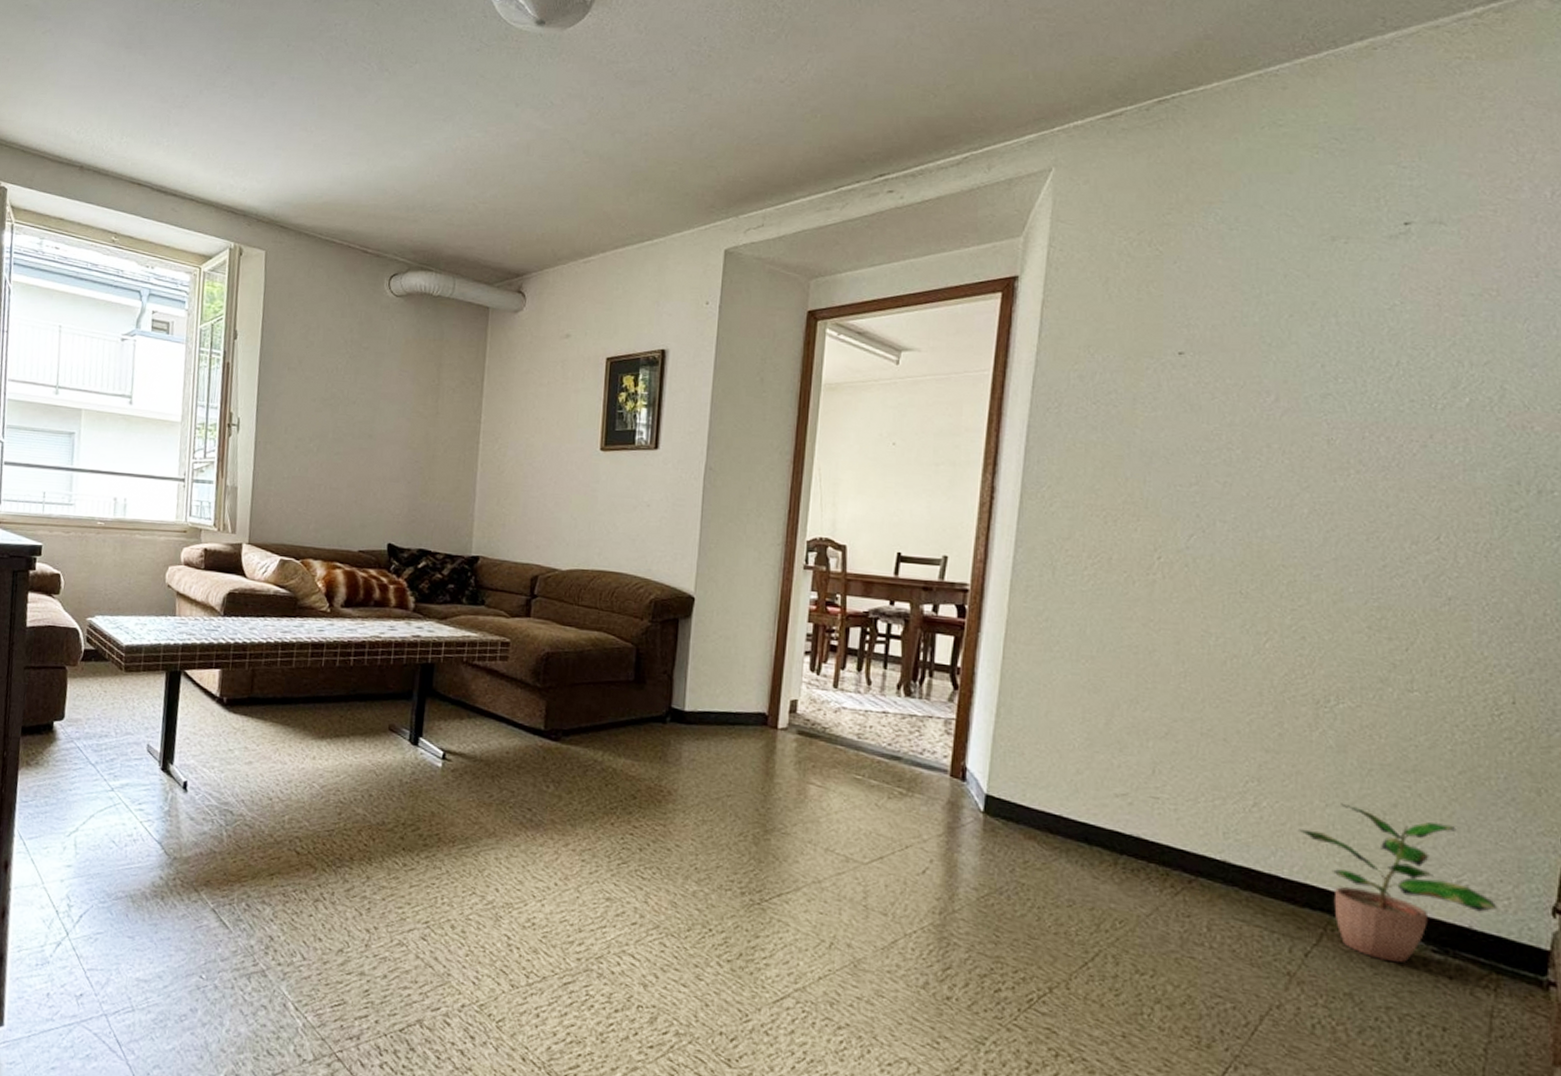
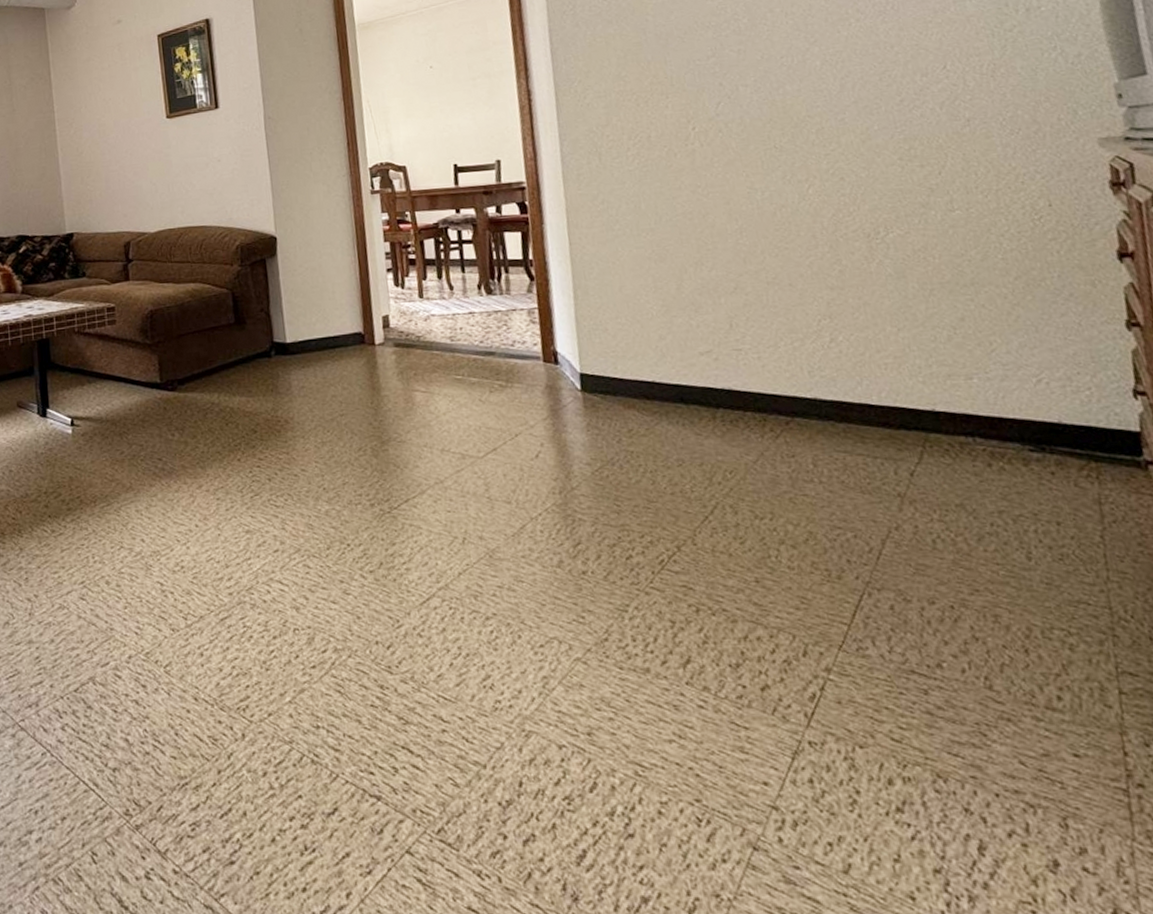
potted plant: present [1297,803,1498,963] -> none [876,325,1082,468]

